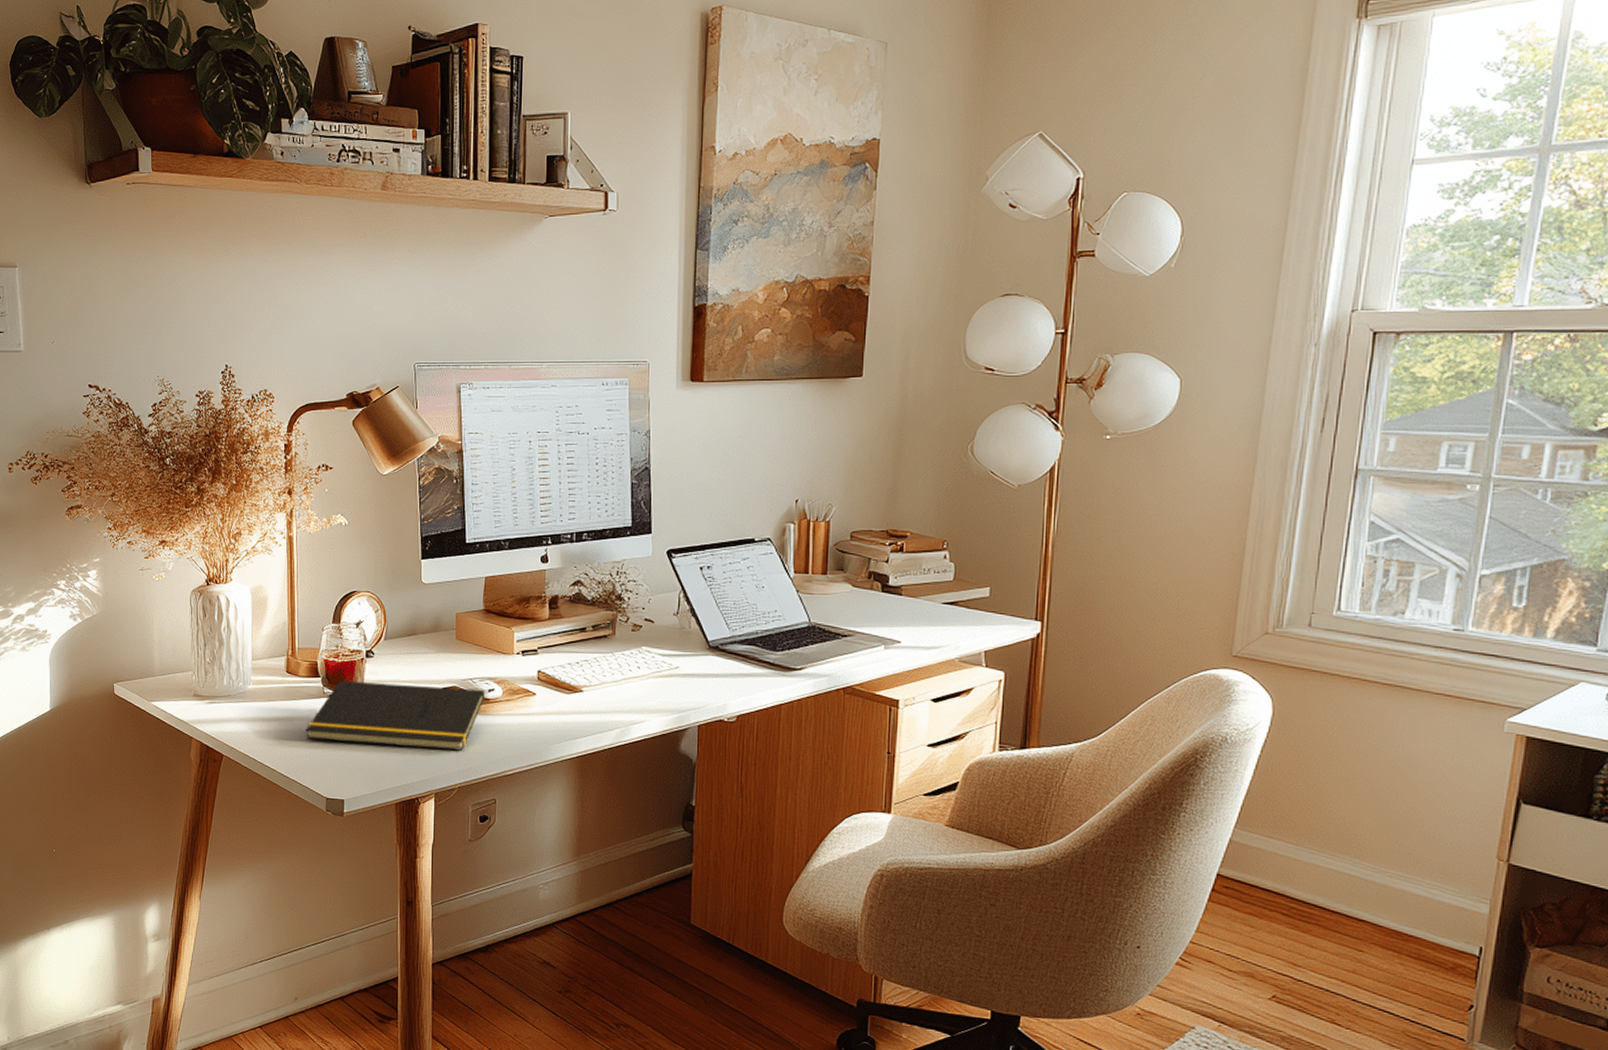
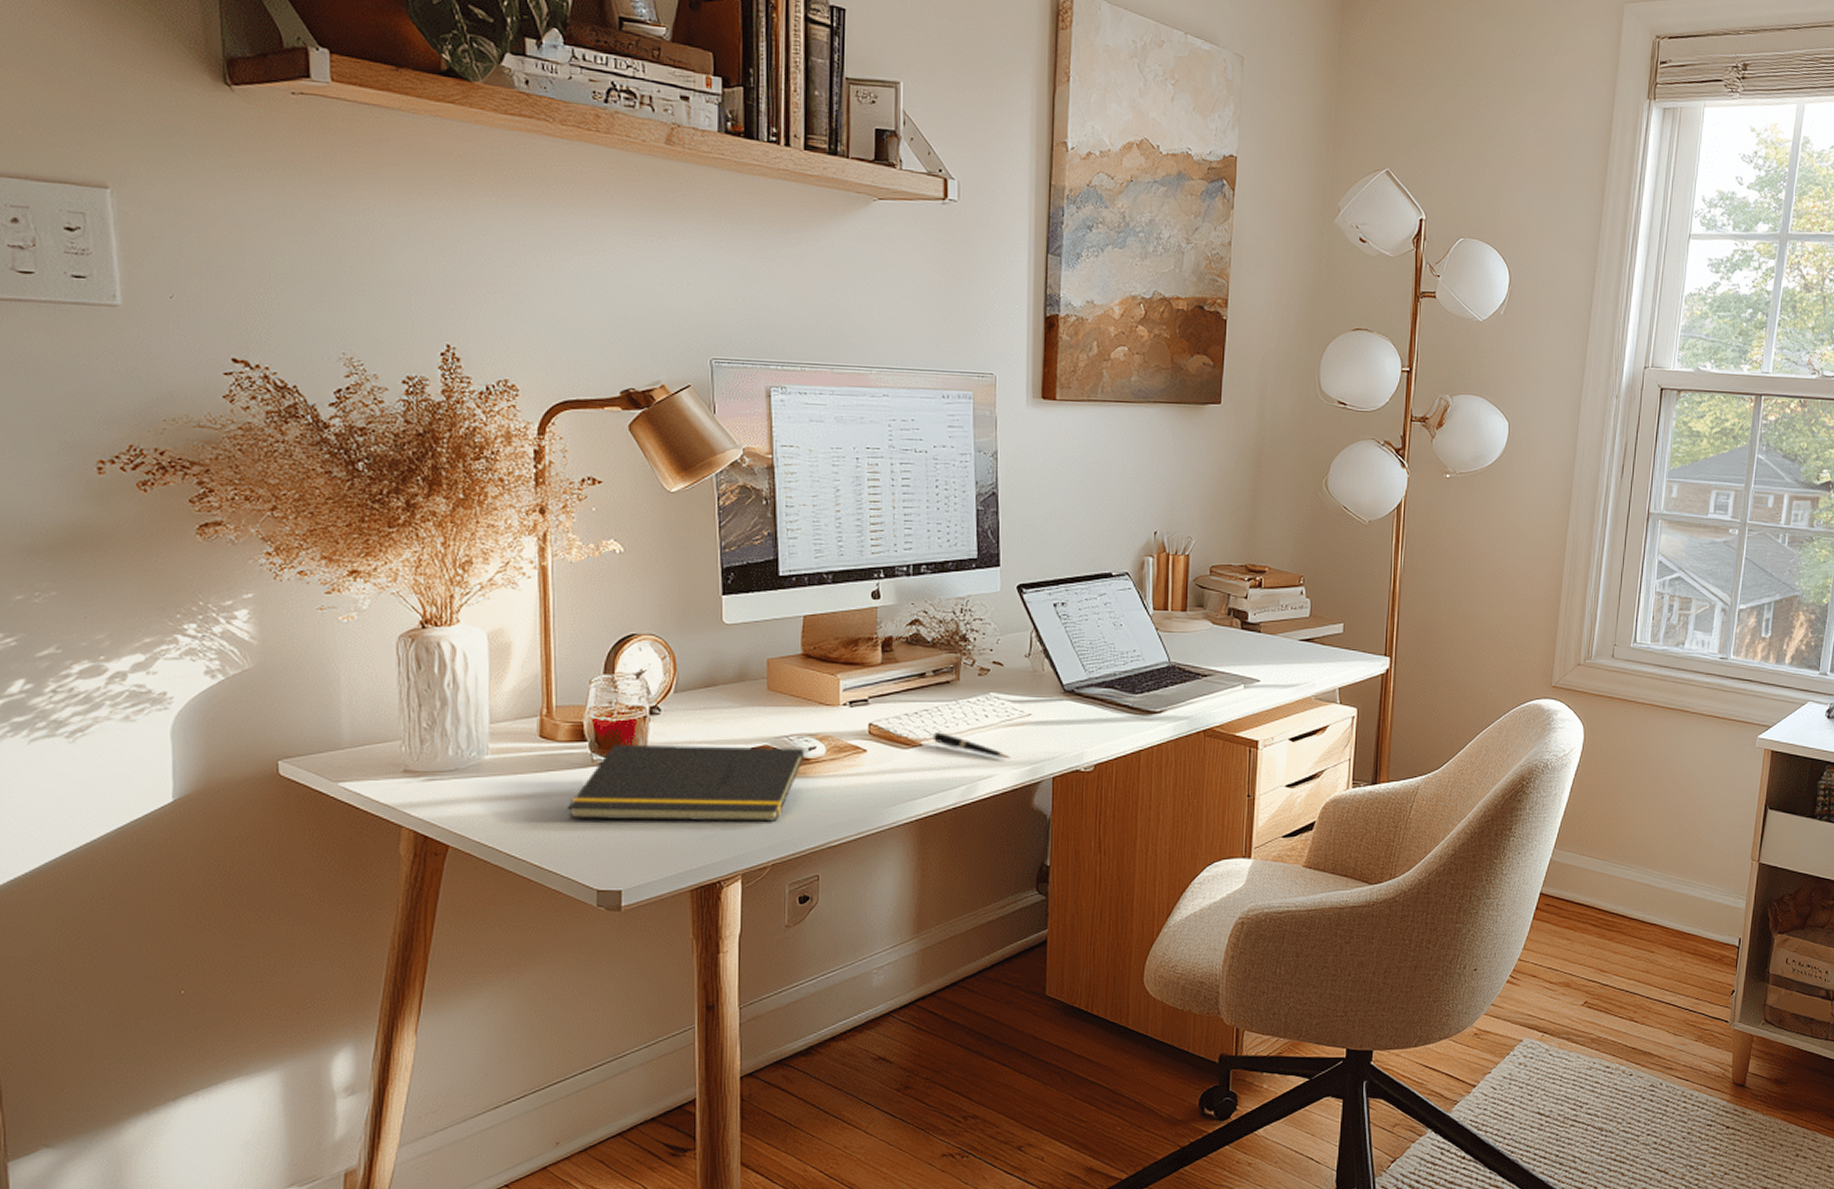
pen: none [591,680,660,707] -> present [932,732,1011,759]

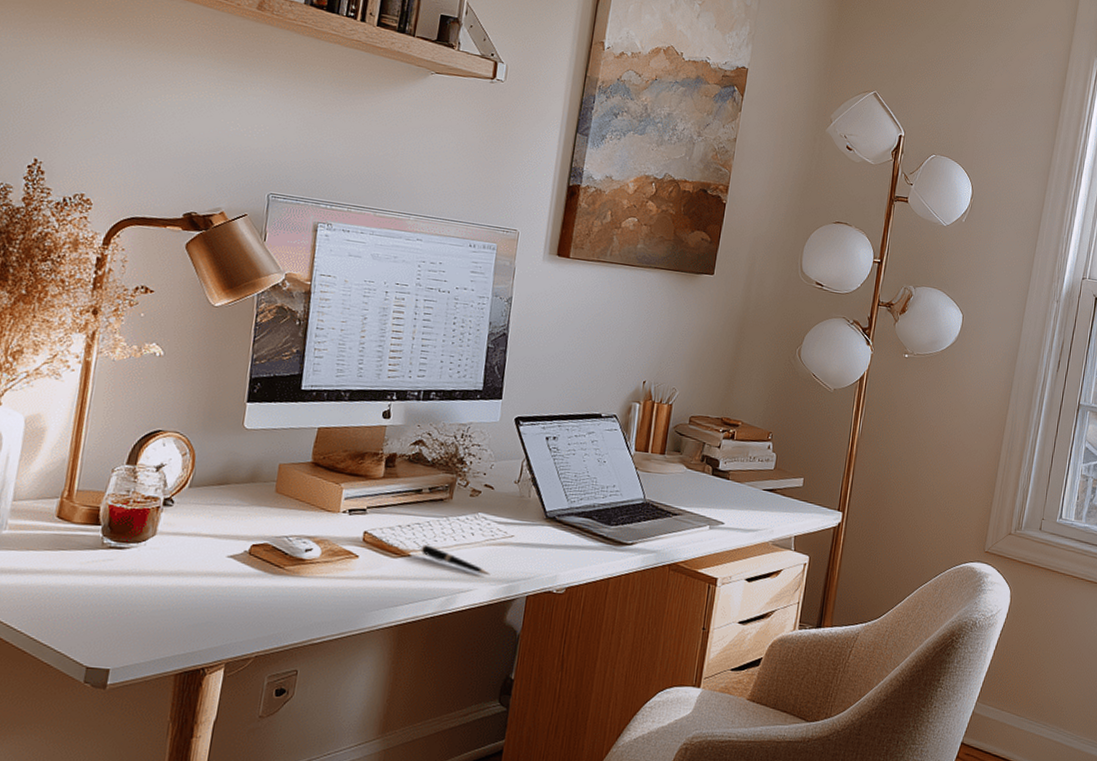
notepad: present [568,744,804,822] -> none [70,530,301,616]

